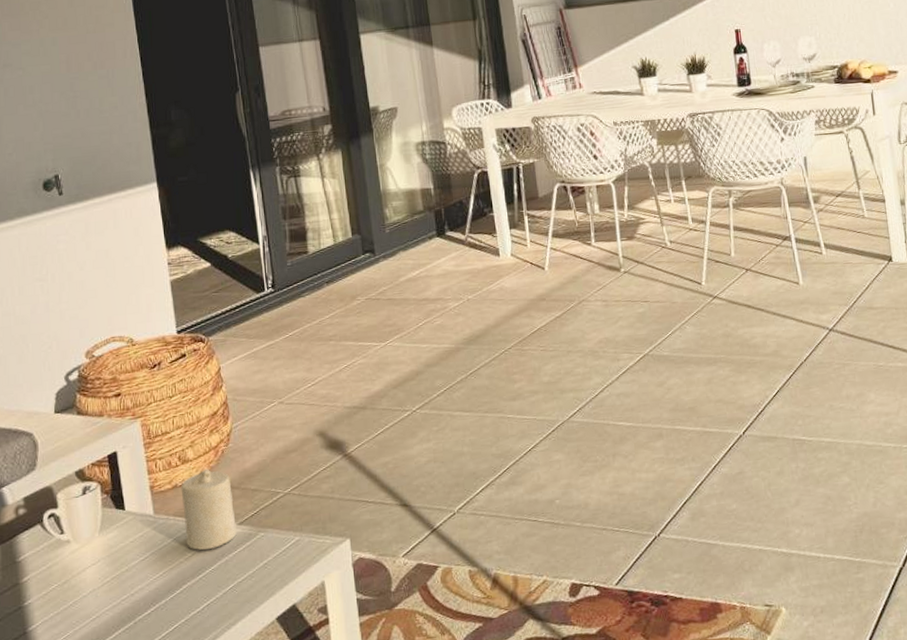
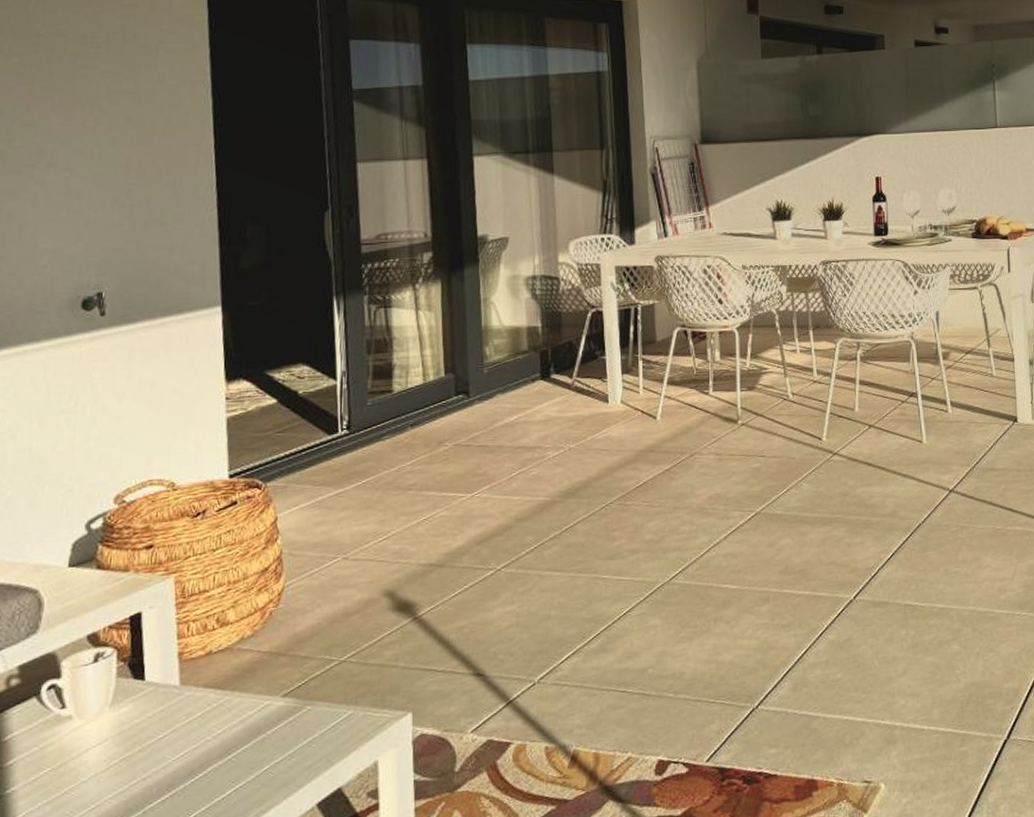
candle: present [181,469,237,550] -> none [216,632,279,727]

